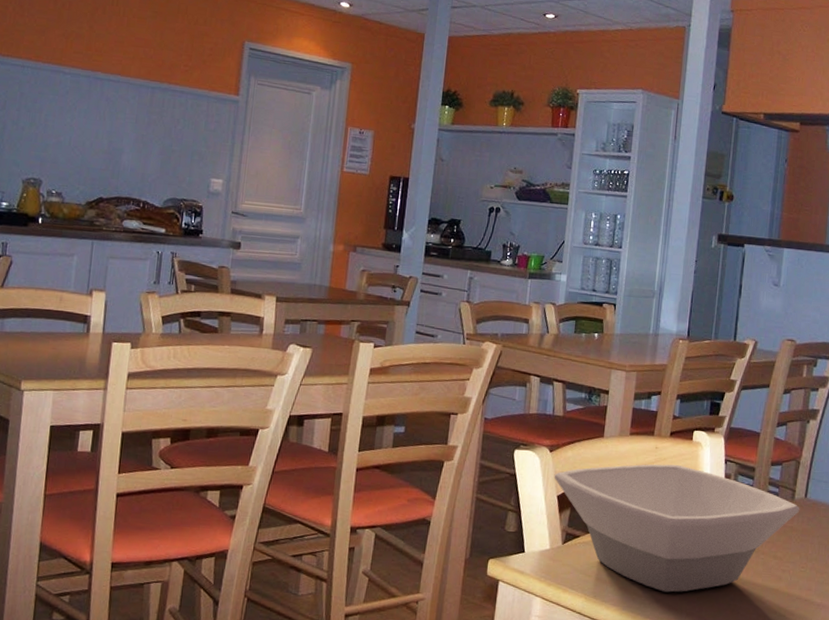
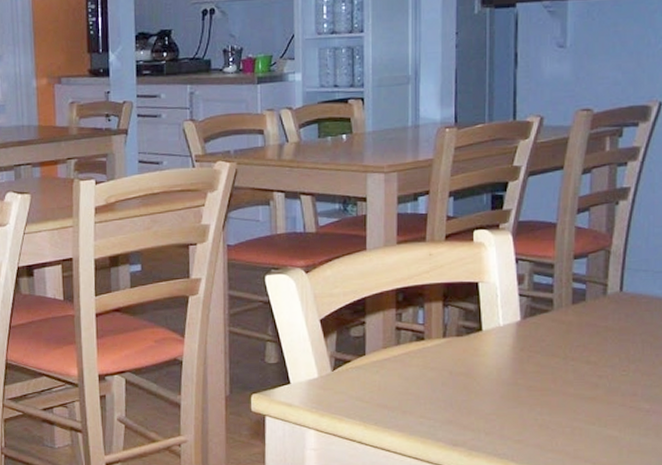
bowl: present [554,464,800,593] -> none [313,271,615,412]

